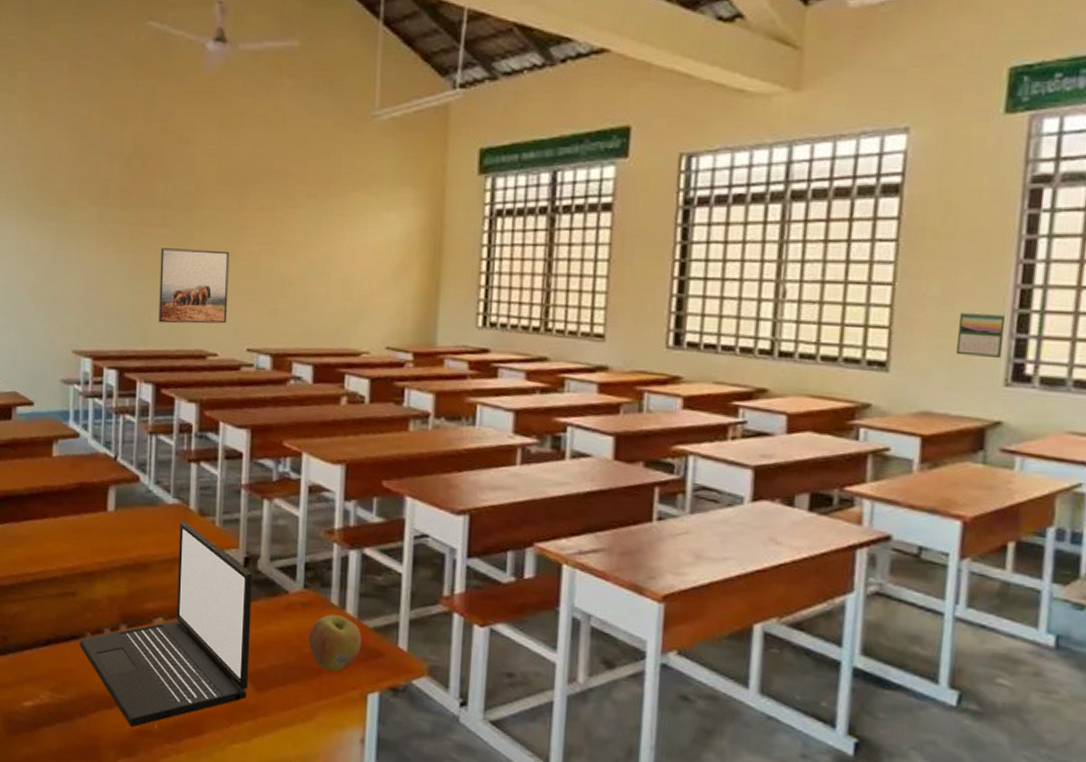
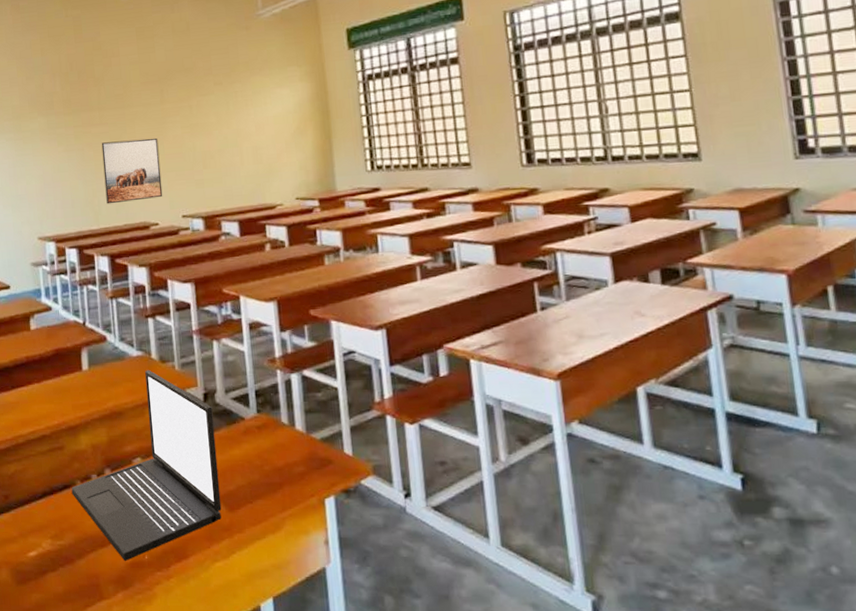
apple: present [308,614,362,672] -> none [267,432,313,483]
calendar: present [956,311,1007,359] -> none [746,101,788,140]

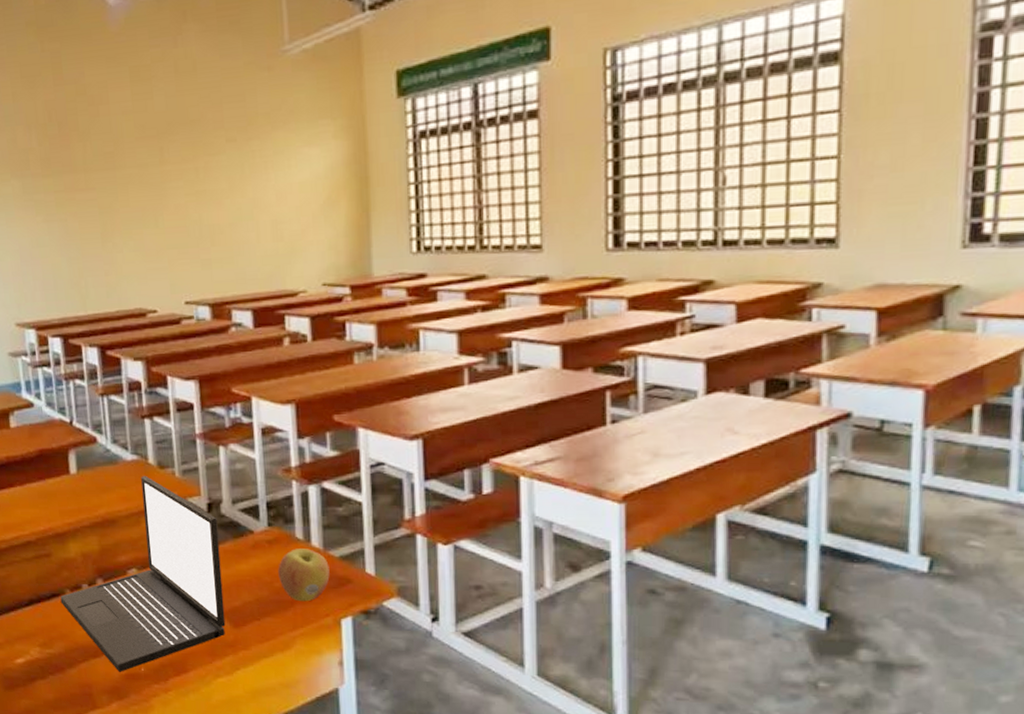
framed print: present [101,138,163,204] -> none [88,207,162,287]
apple: none [267,432,313,483] -> present [278,549,330,602]

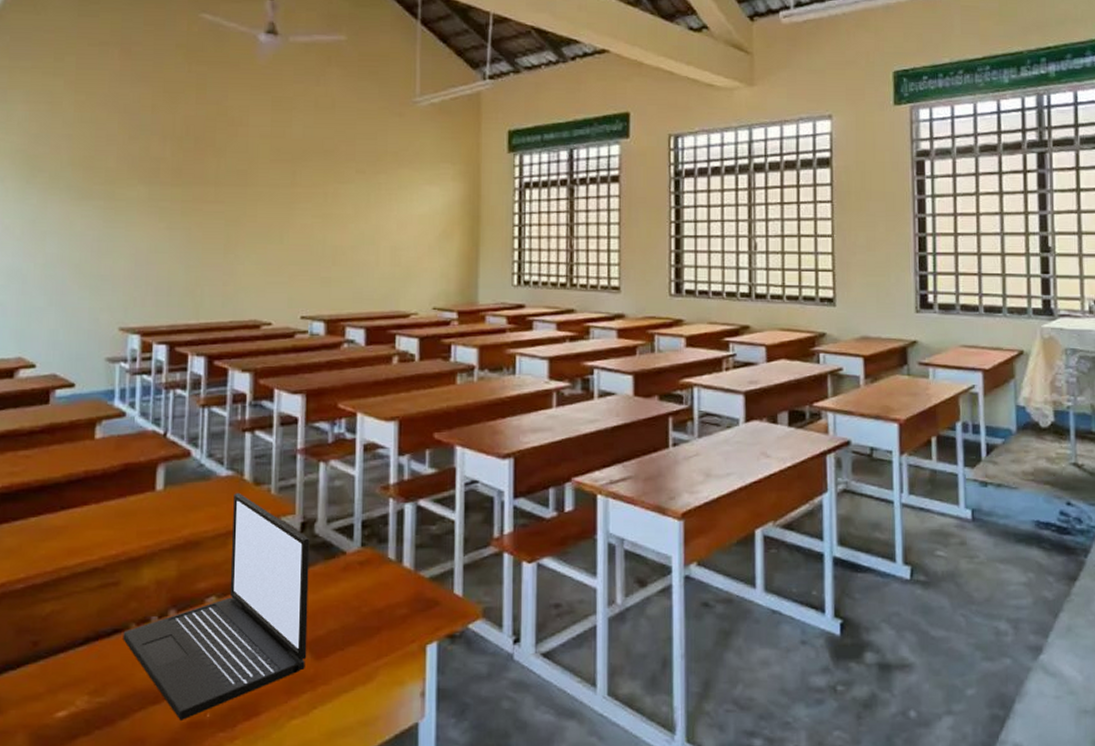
apple: present [278,549,330,602] -> none [367,570,419,628]

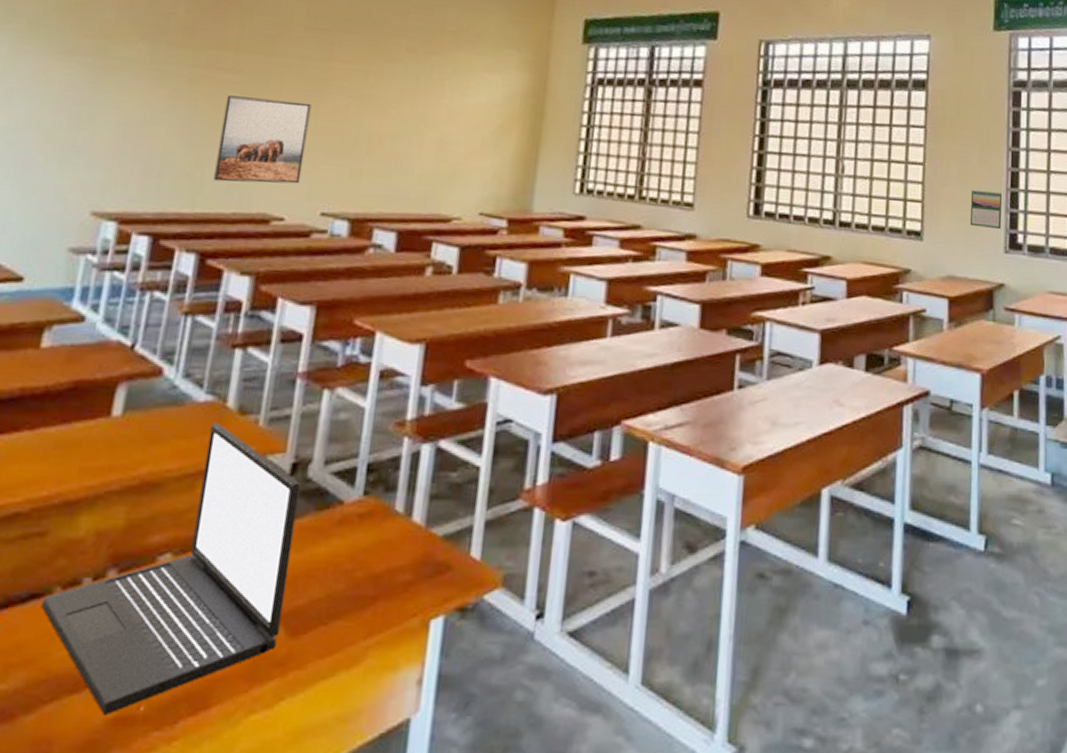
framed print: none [211,223,283,296] -> present [213,95,311,184]
calendar: none [880,256,912,292] -> present [970,189,1003,230]

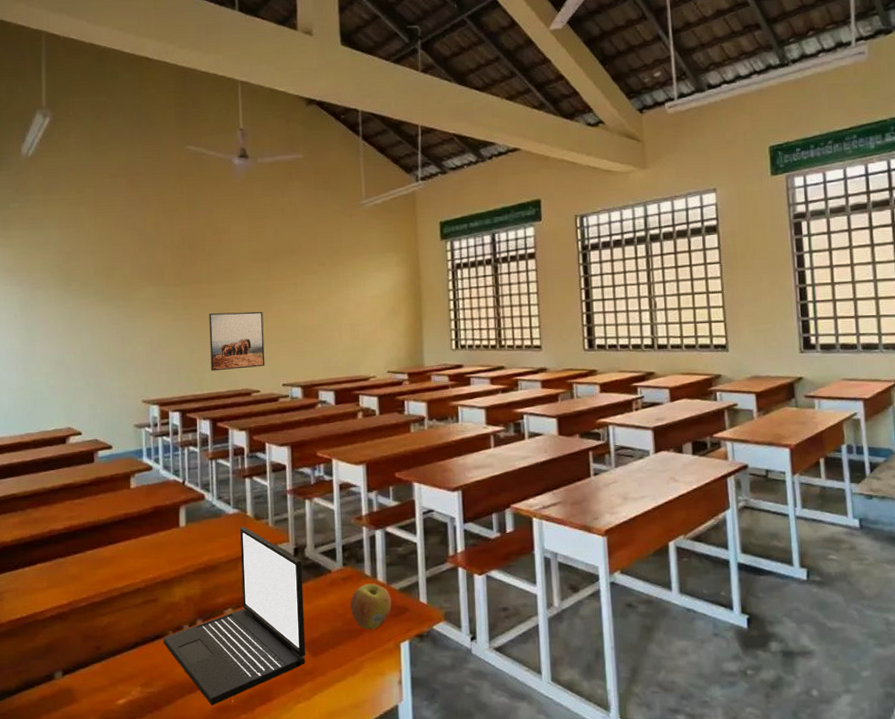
apple: none [363,525,429,597] -> present [350,583,392,630]
calendar: present [970,189,1003,230] -> none [765,305,795,335]

